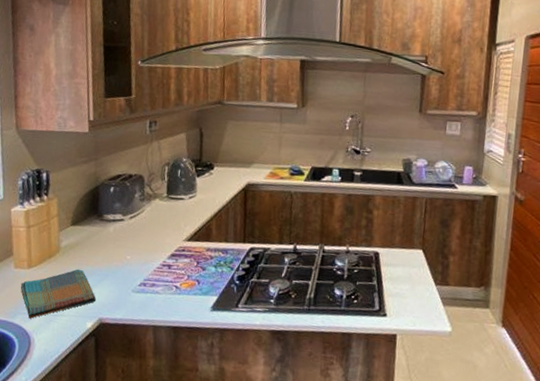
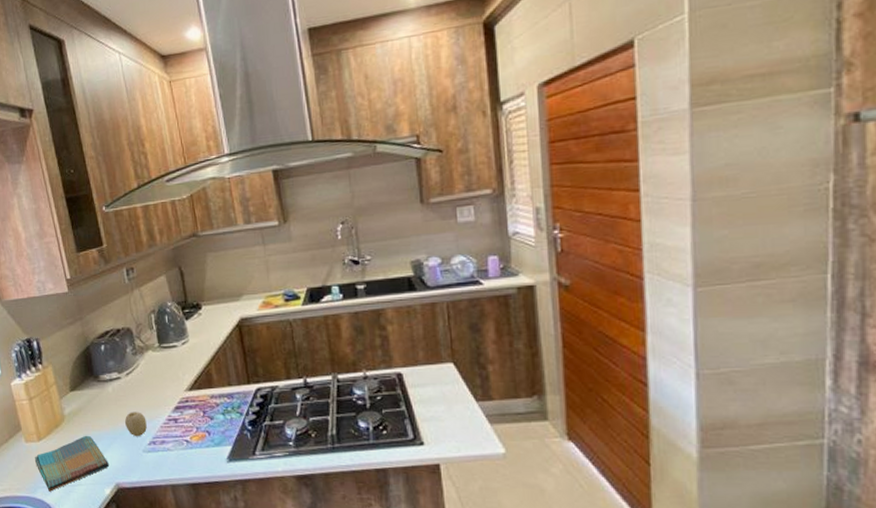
fruit: none [119,253,141,277] -> present [124,412,147,437]

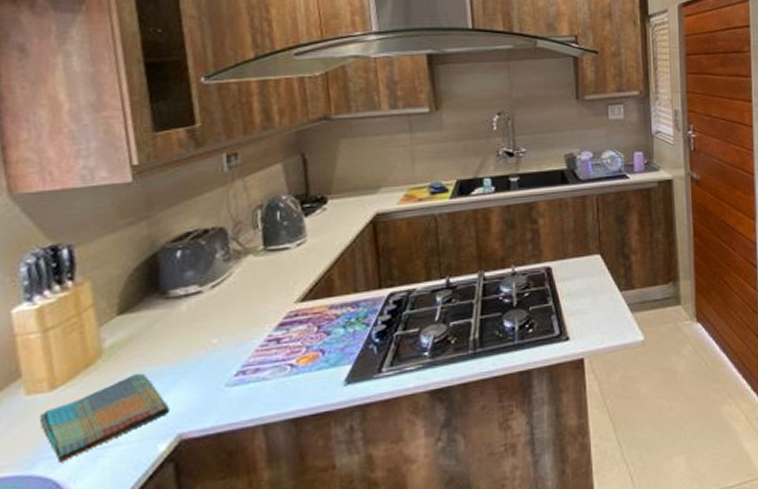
fruit: present [124,412,147,437] -> none [201,334,235,368]

